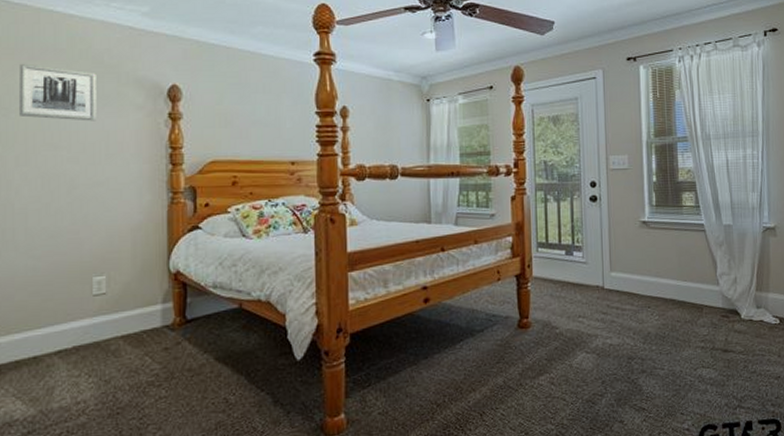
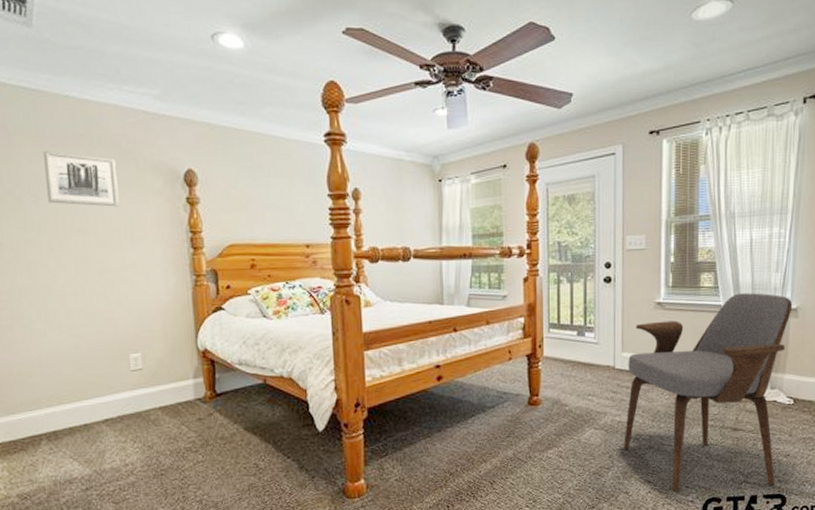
armchair: none [616,212,771,420] -> present [624,293,793,492]

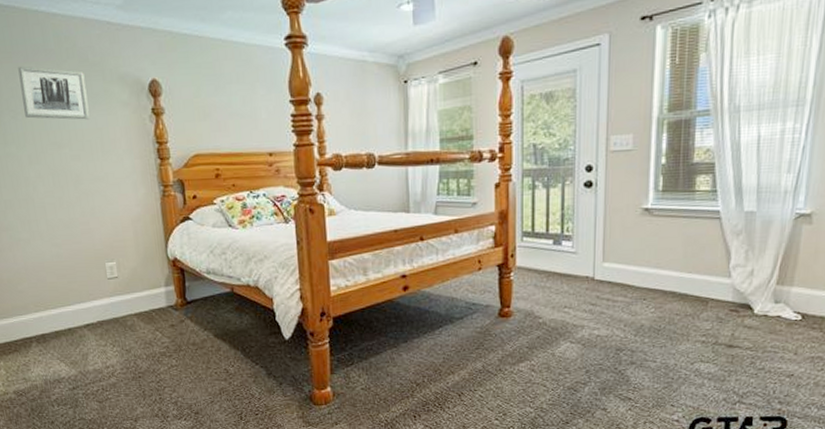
armchair: present [624,293,793,492] -> none [602,196,806,410]

